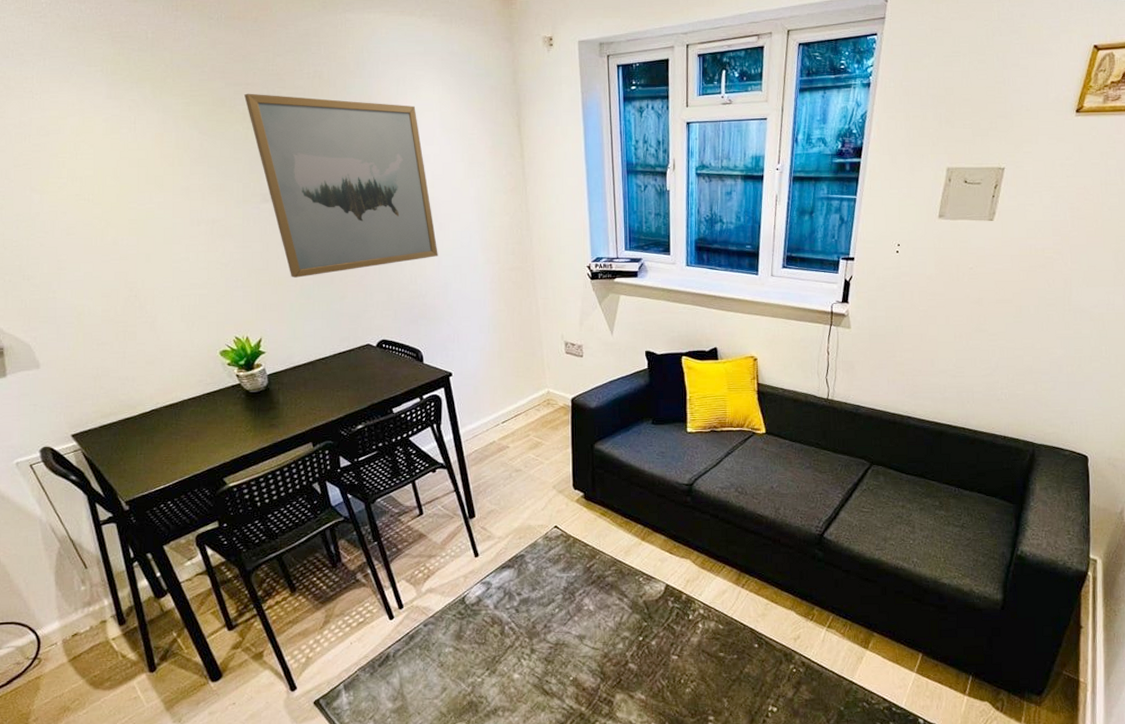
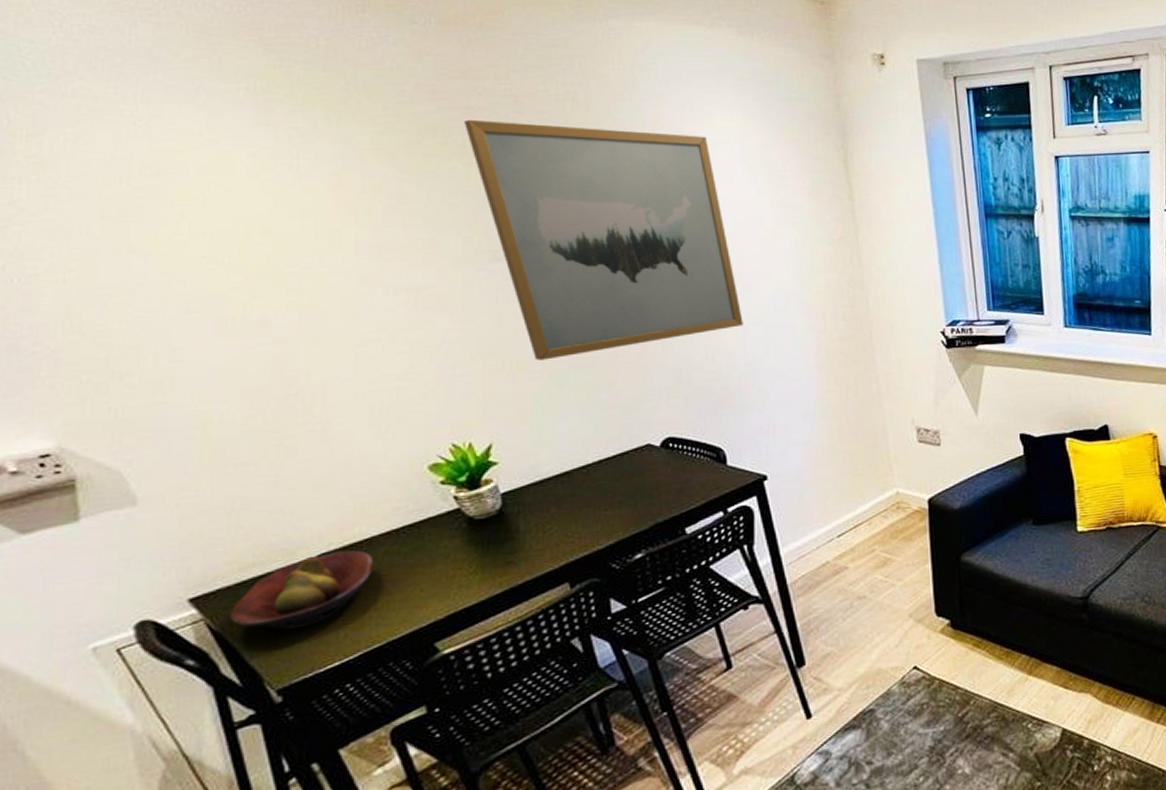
fruit bowl: none [96,409,185,461] -> present [229,550,374,630]

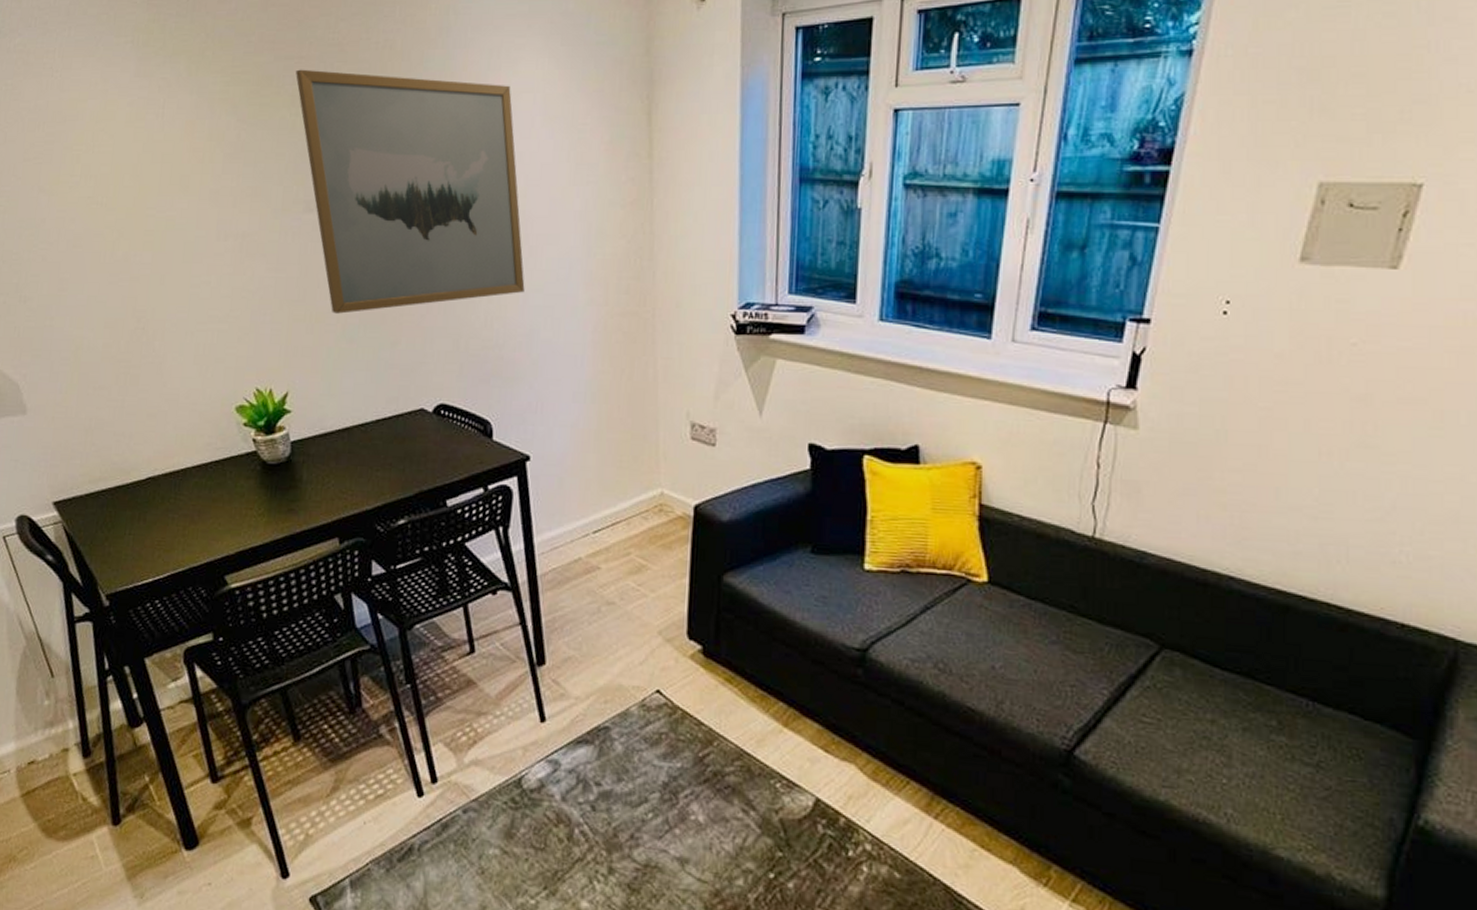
fruit bowl: present [229,550,374,630] -> none [79,477,187,543]

